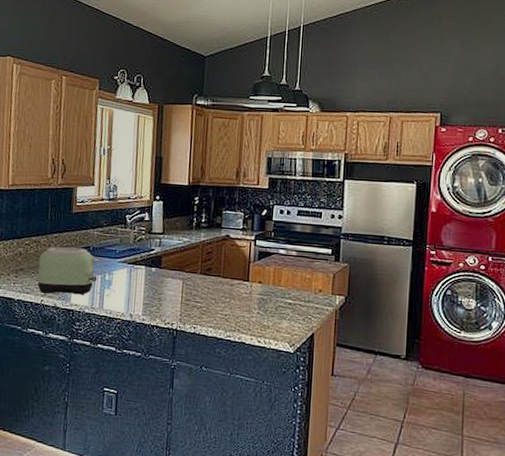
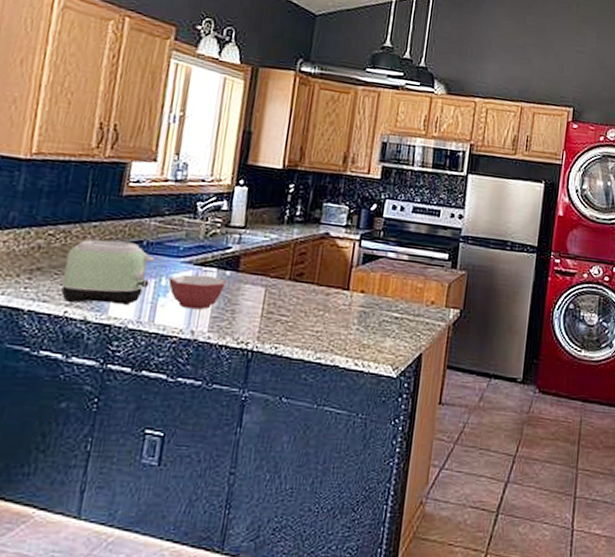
bowl: none [110,271,153,298] -> present [168,274,227,310]

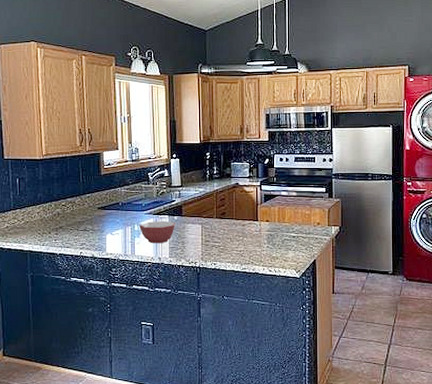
toaster: present [60,239,154,305] -> none [75,205,128,247]

